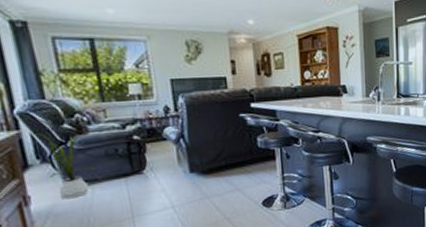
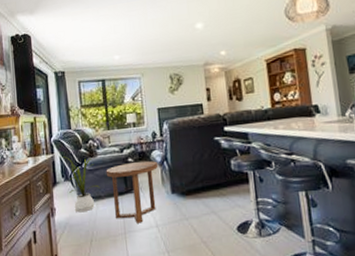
side table: none [102,138,173,206] -> present [106,160,159,223]

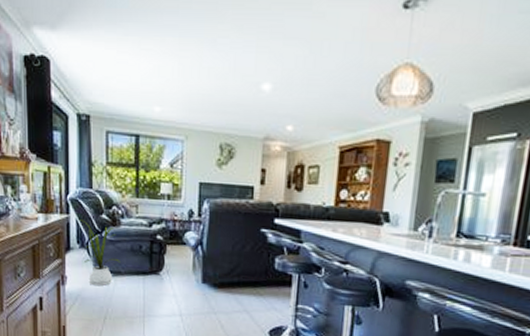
side table: present [106,160,159,223] -> none [129,240,191,309]

